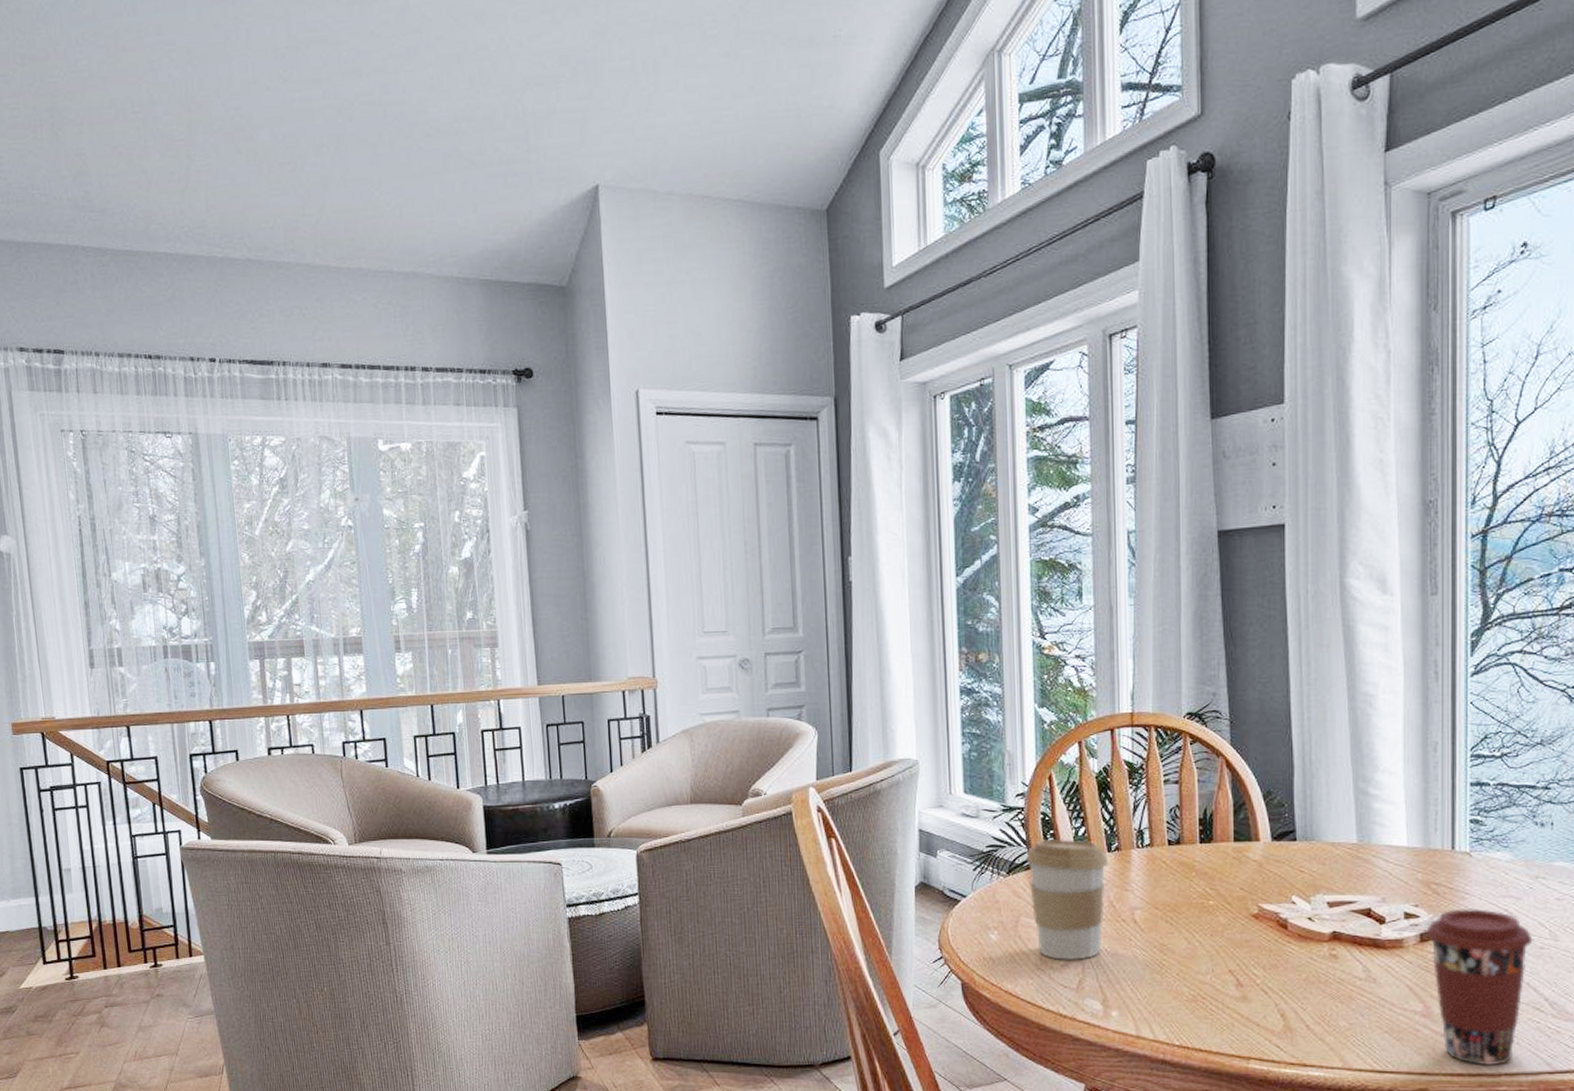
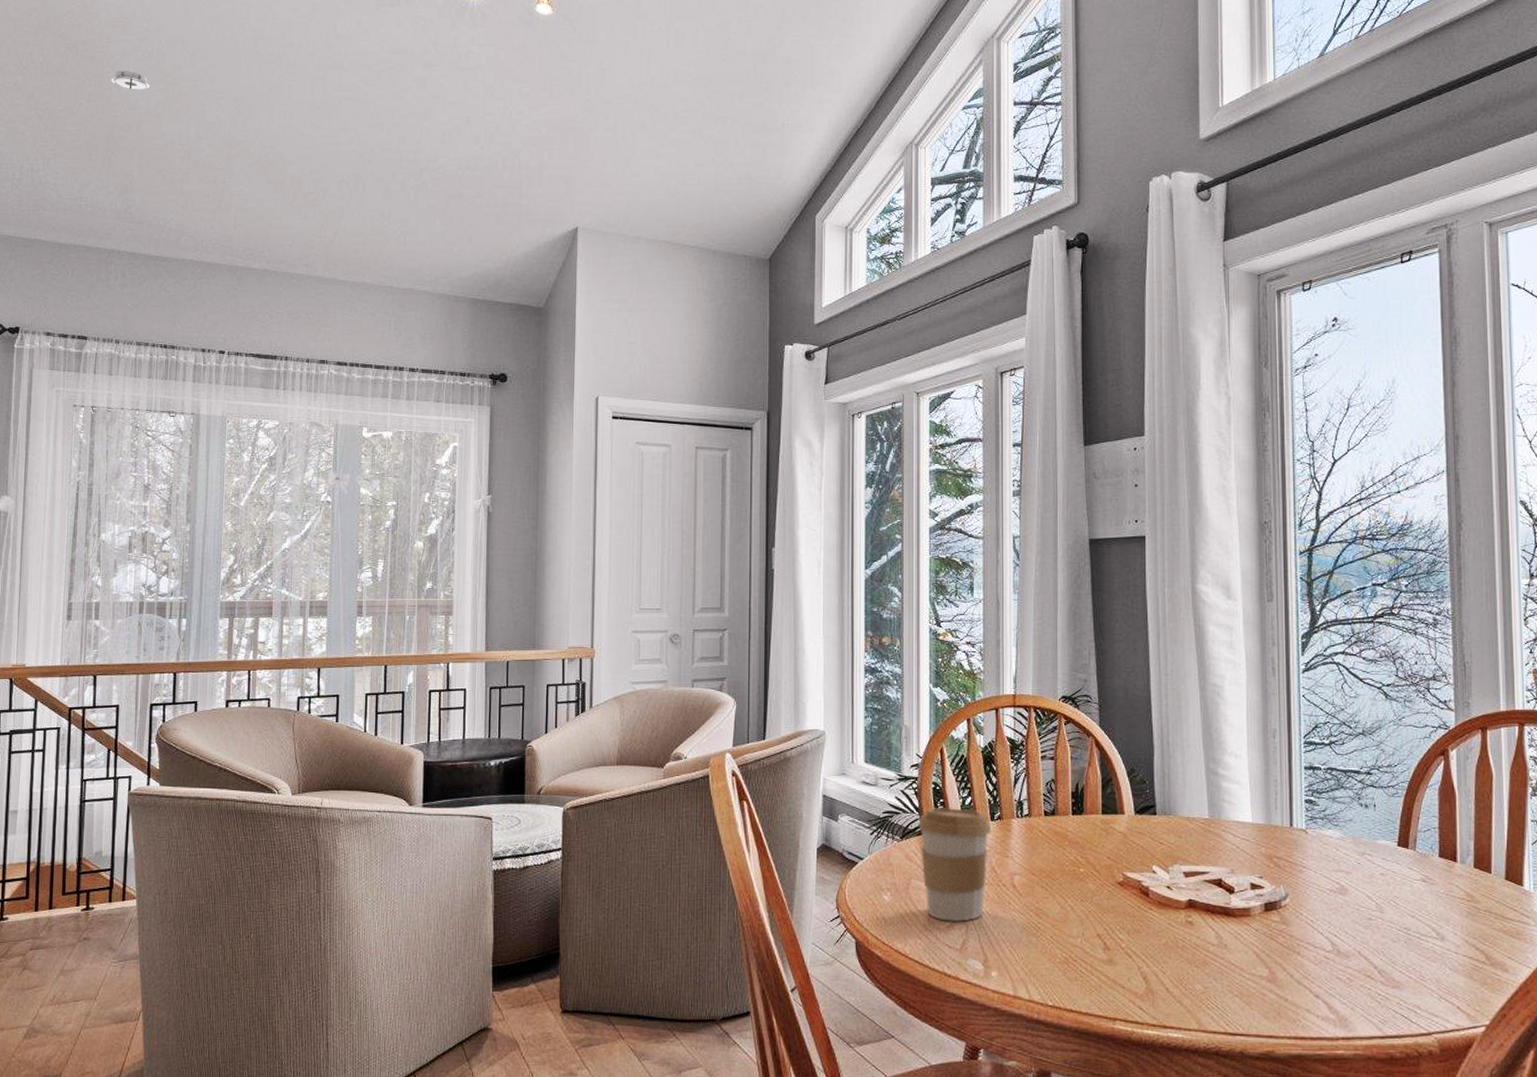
smoke detector: none [44,23,89,48] -> present [111,70,150,90]
coffee cup: present [1426,909,1533,1066] -> none [1270,881,1362,1030]

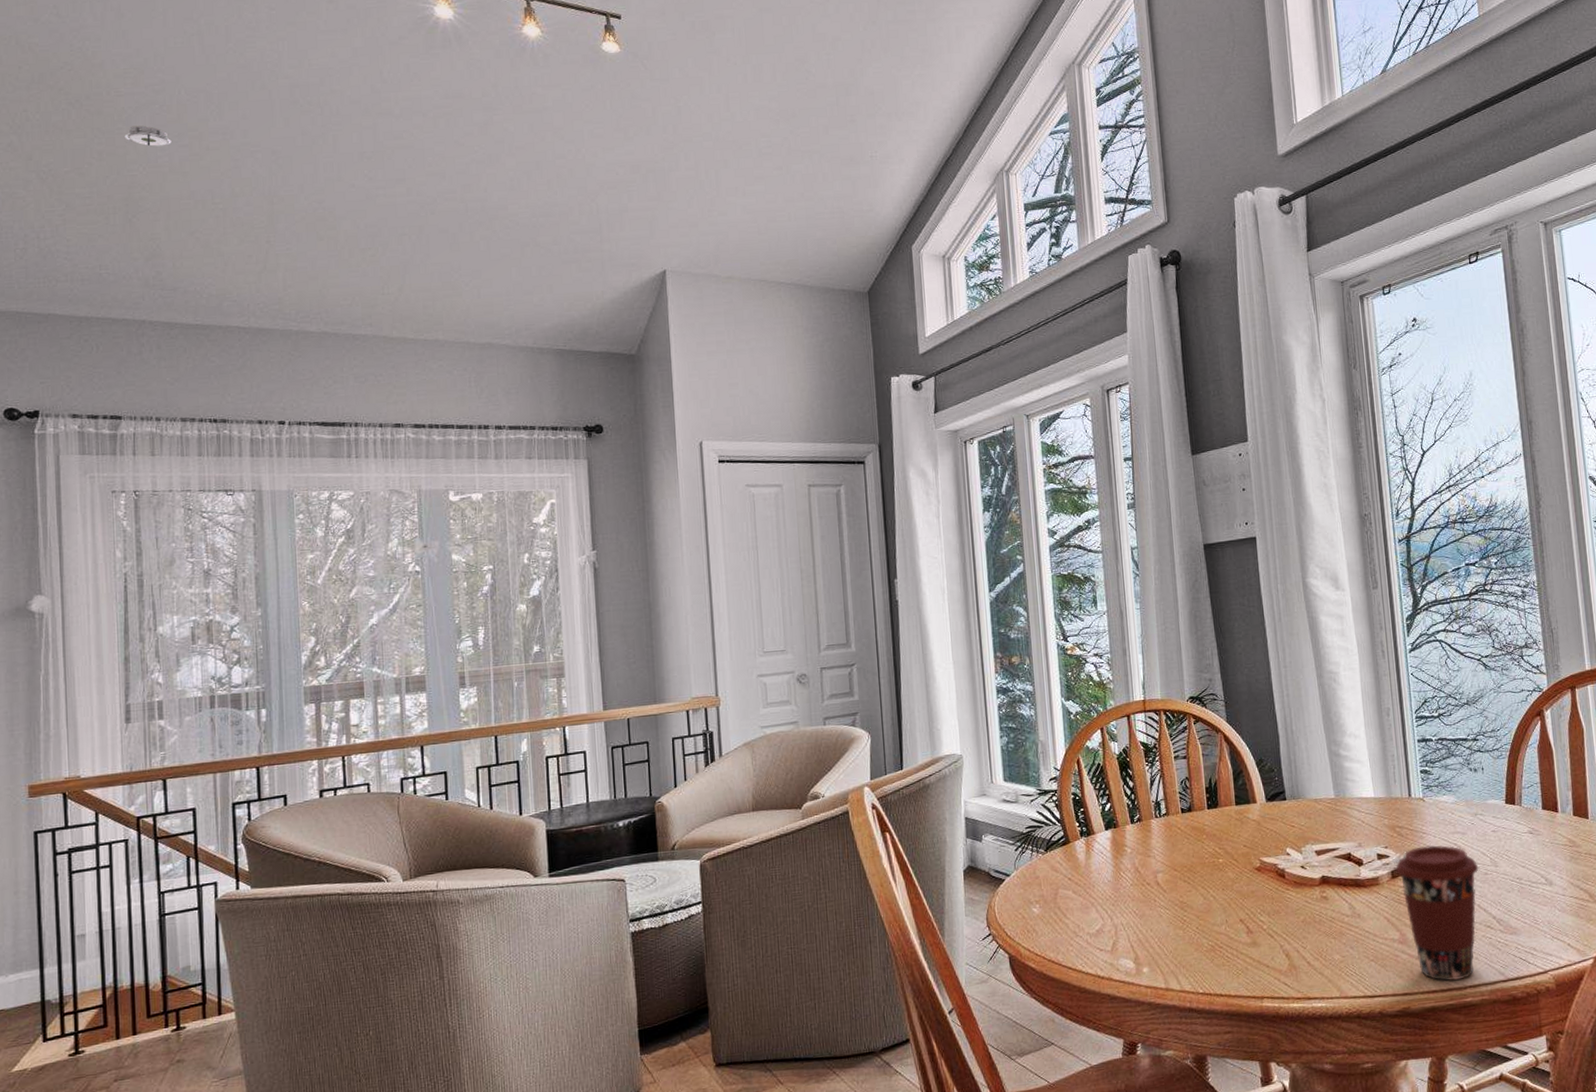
coffee cup: present [918,807,992,922] -> none [1061,815,1133,926]
coffee cup: none [1270,881,1362,1030] -> present [1395,845,1479,982]

